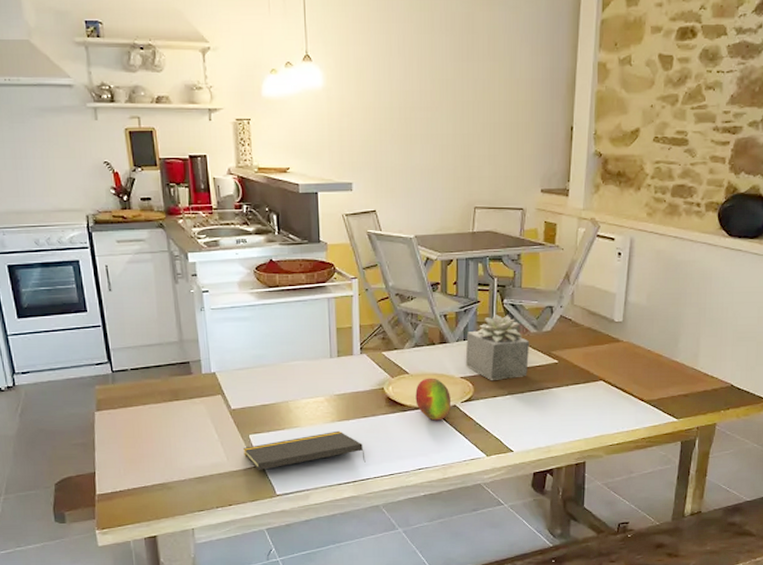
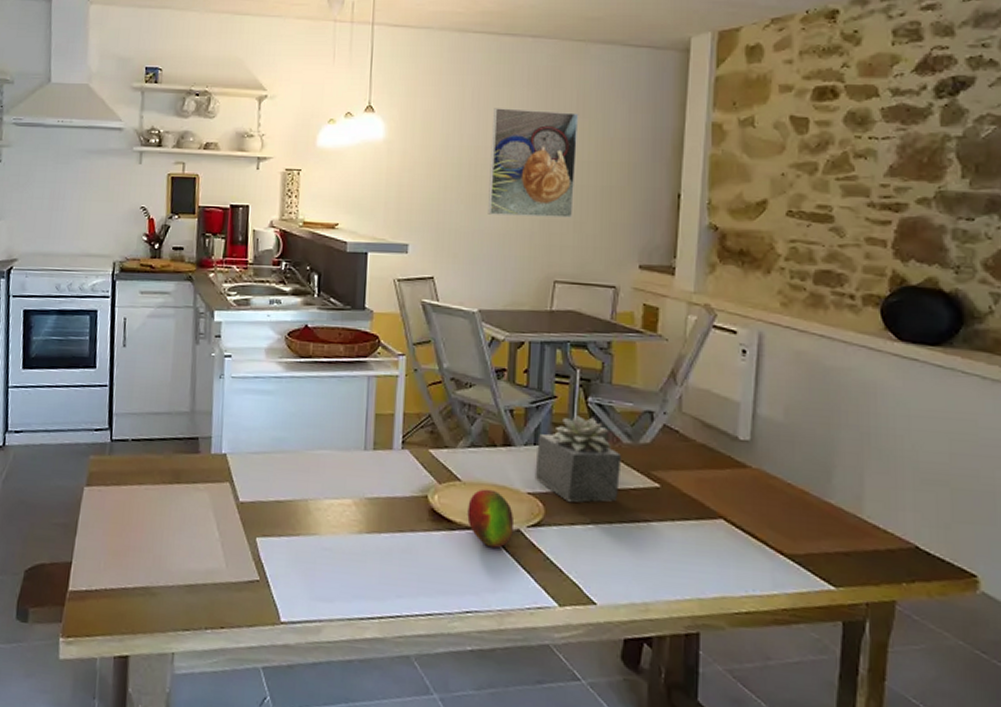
notepad: present [244,430,366,470] -> none [247,545,397,593]
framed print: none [417,54,490,153] -> present [488,108,579,218]

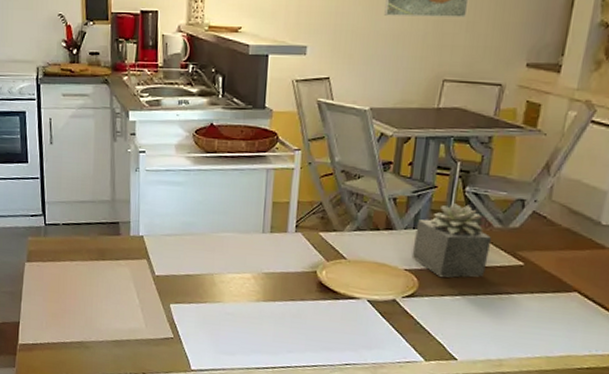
fruit: present [467,489,513,548] -> none [350,266,391,315]

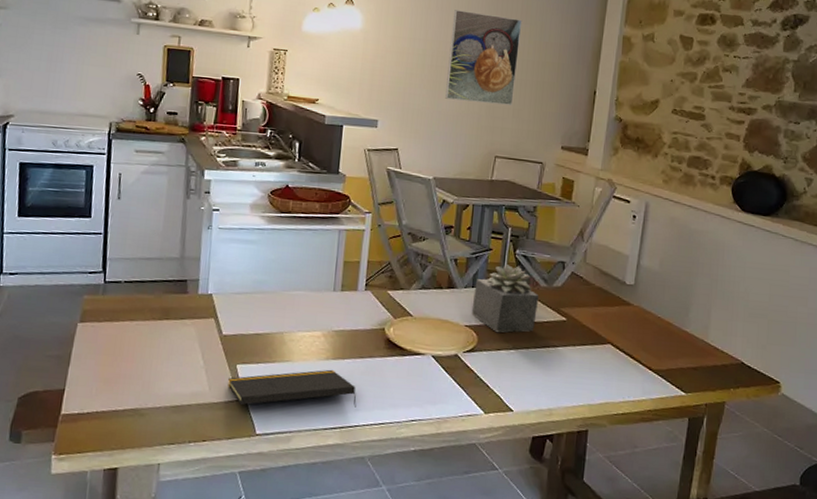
notepad: none [163,311,288,349] -> present [228,369,357,408]

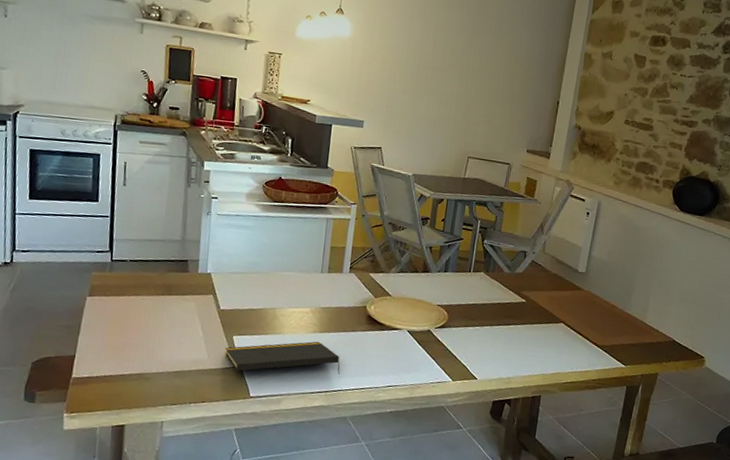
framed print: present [445,10,523,105] -> none [425,23,496,112]
succulent plant: present [471,265,539,333] -> none [443,253,503,312]

